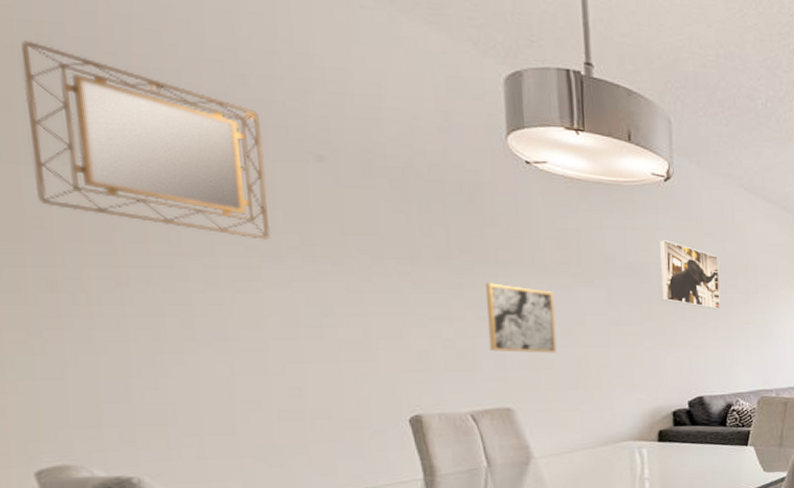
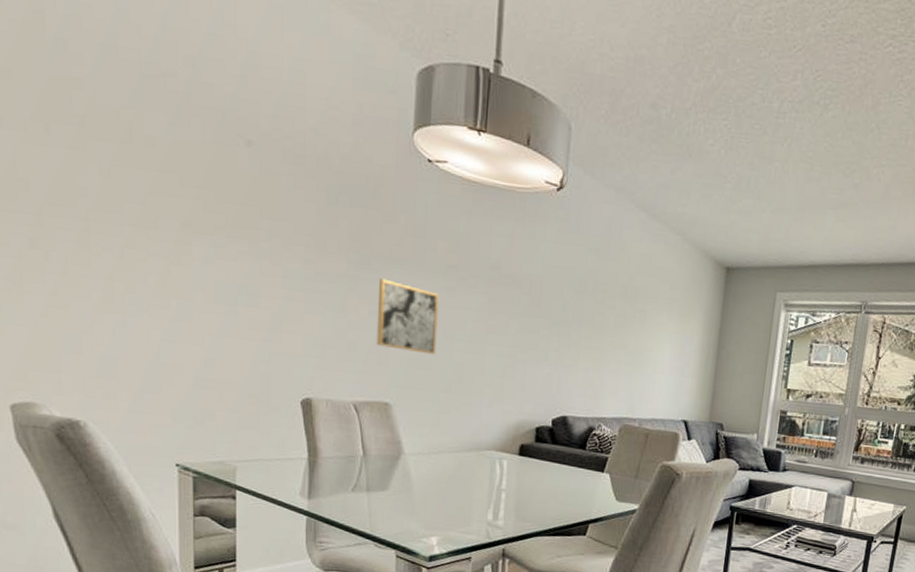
home mirror: present [21,41,271,240] -> none [22,16,204,218]
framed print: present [659,239,720,310] -> none [539,251,601,330]

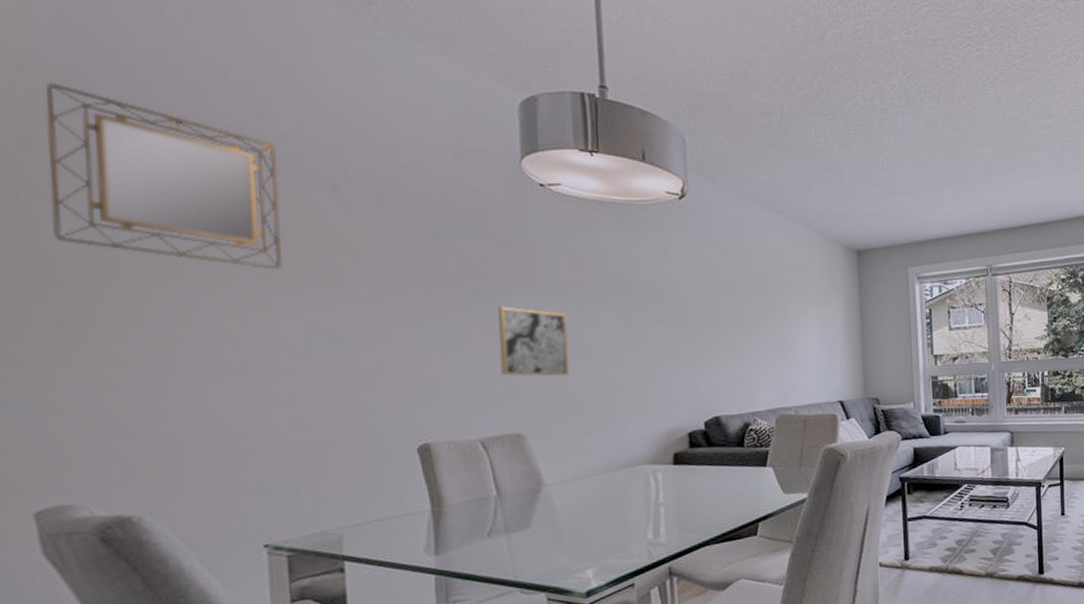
home mirror: none [22,16,204,218] -> present [45,83,283,270]

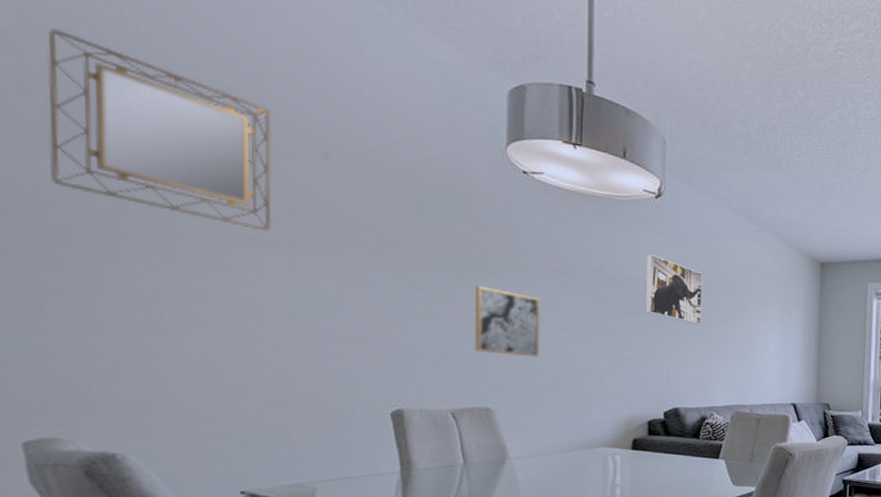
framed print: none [673,257,737,327] -> present [645,253,703,325]

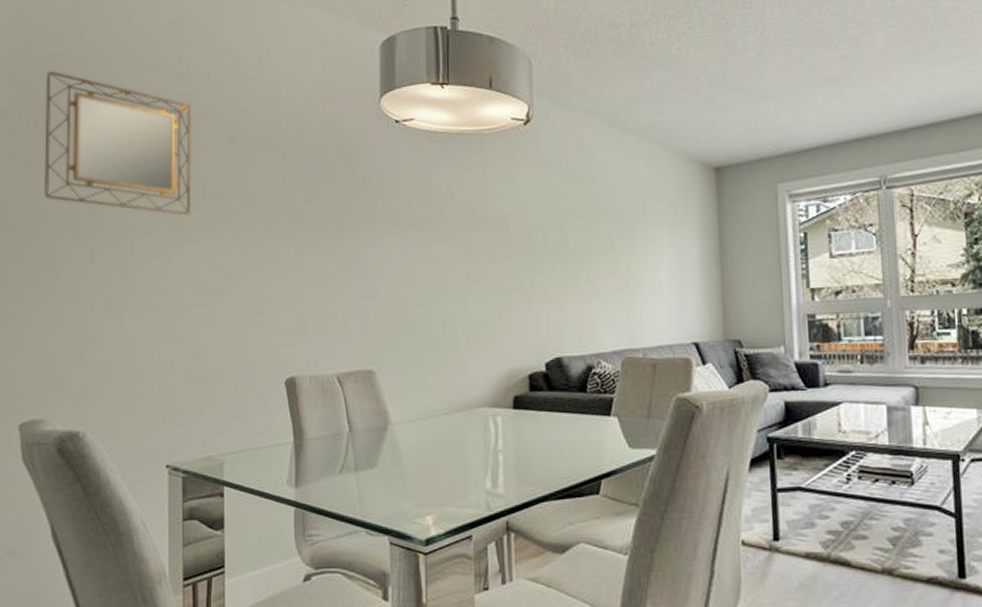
wall art: present [474,285,541,358] -> none [355,242,417,313]
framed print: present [645,253,703,325] -> none [517,185,581,259]

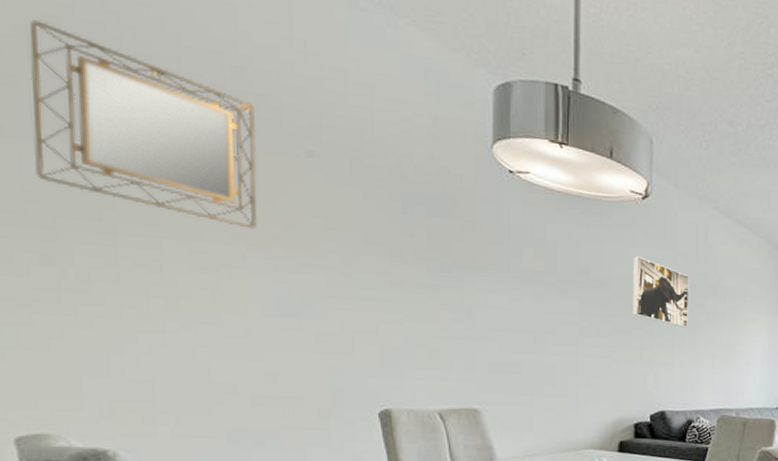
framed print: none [517,185,581,259] -> present [632,255,690,328]

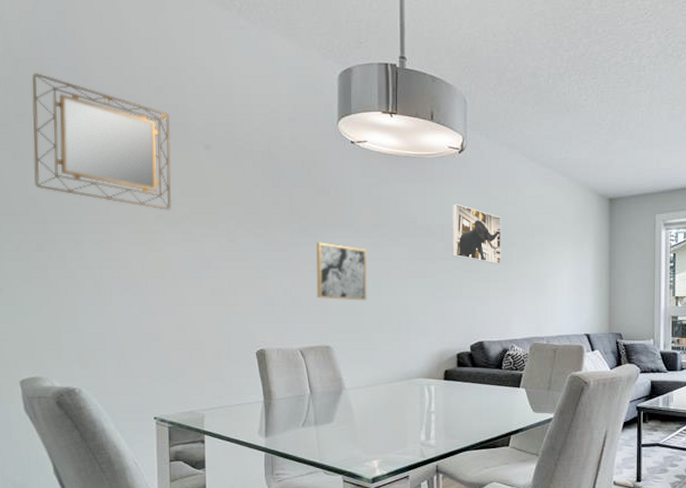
wall art: none [461,286,528,359] -> present [316,242,368,301]

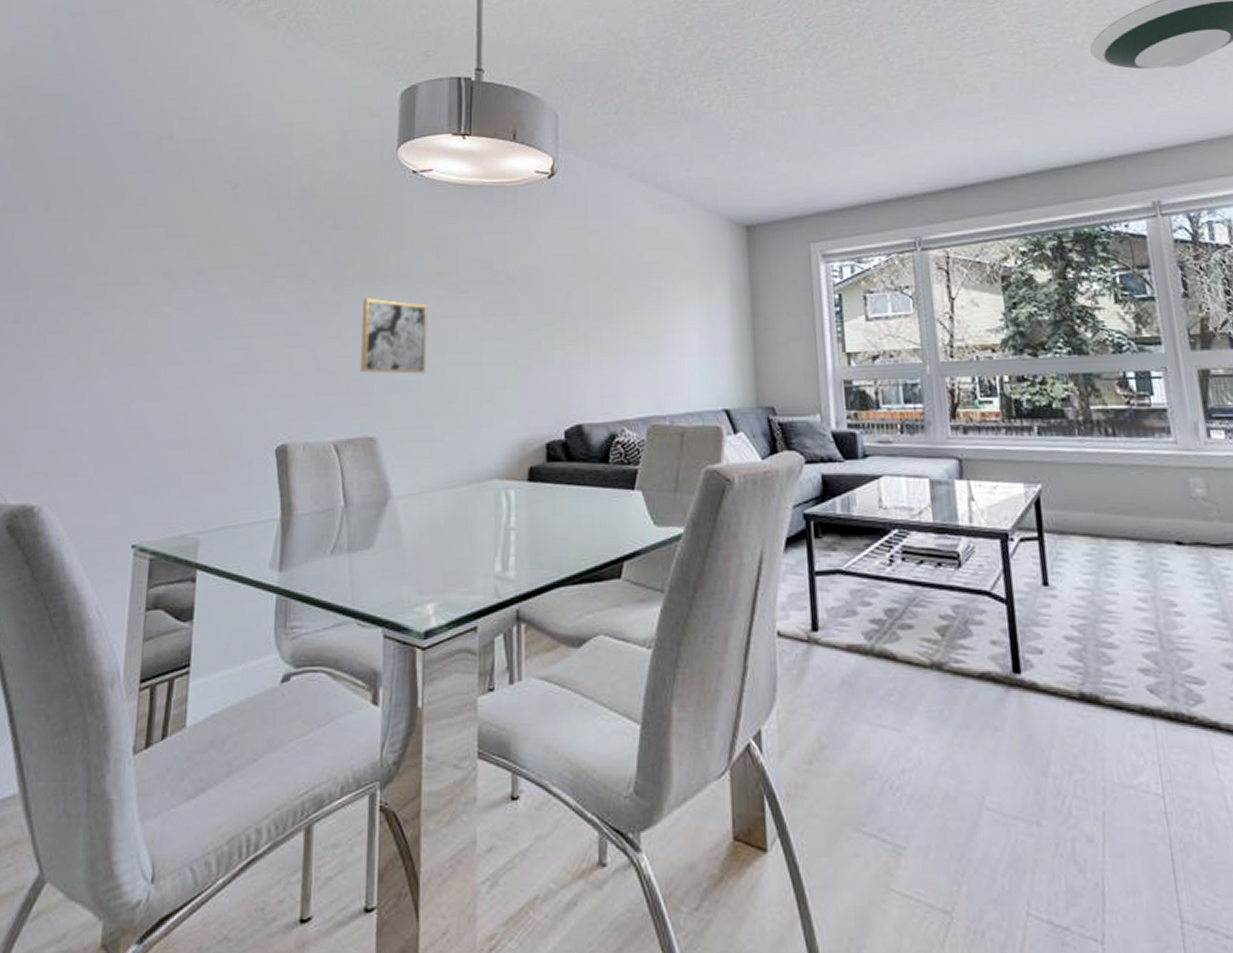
home mirror: present [32,73,172,210] -> none [23,111,194,266]
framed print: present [452,203,502,265] -> none [539,240,605,318]

